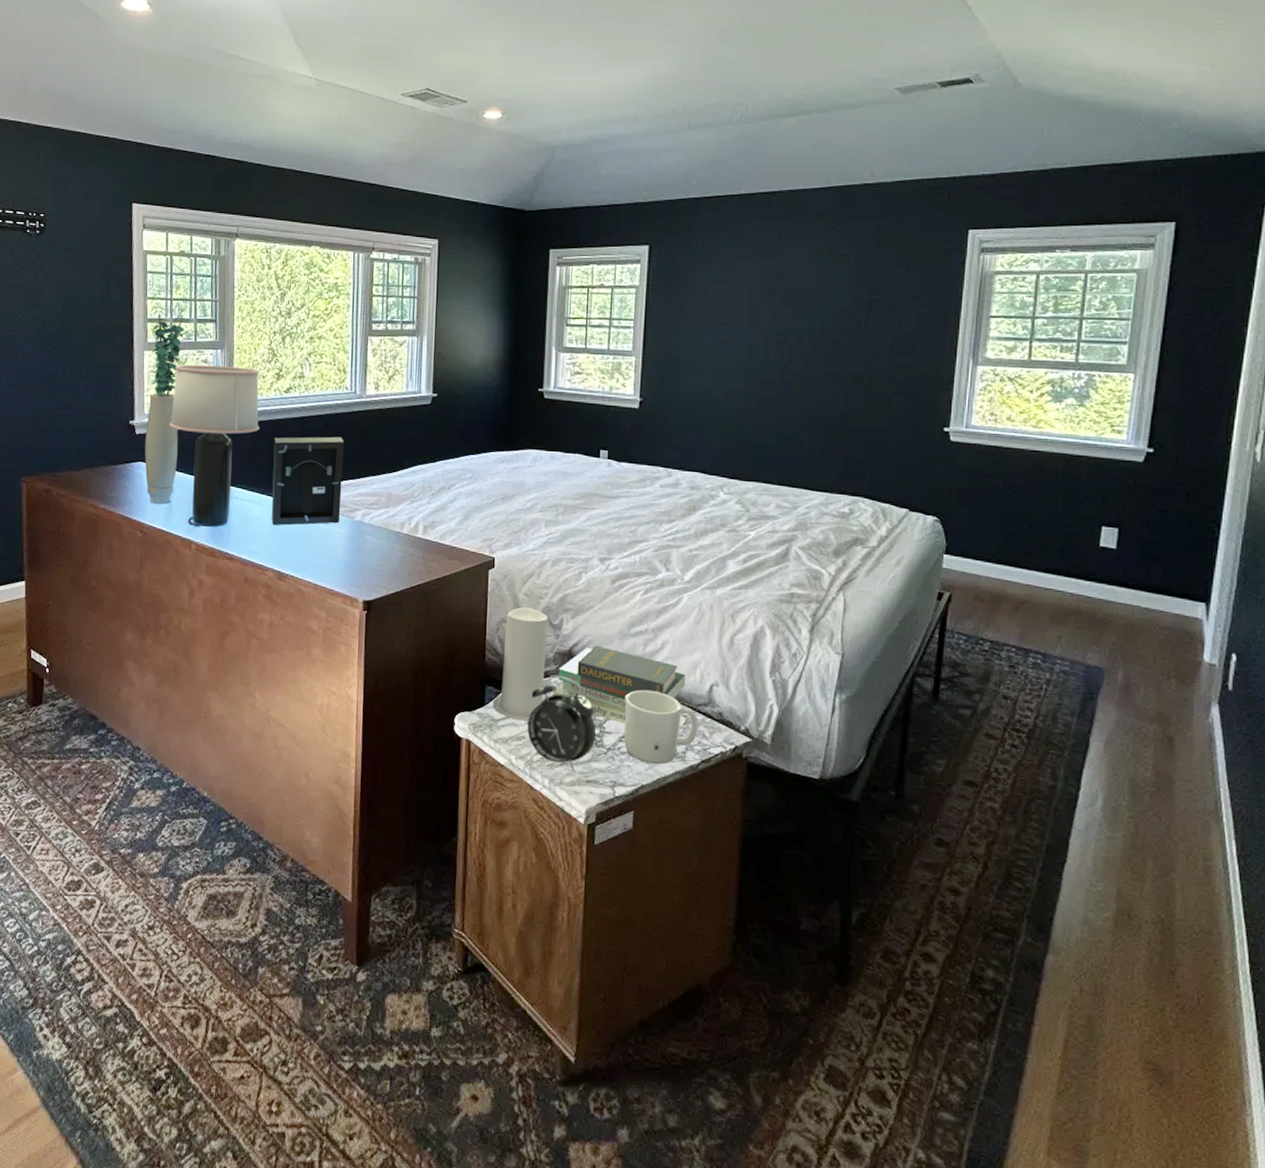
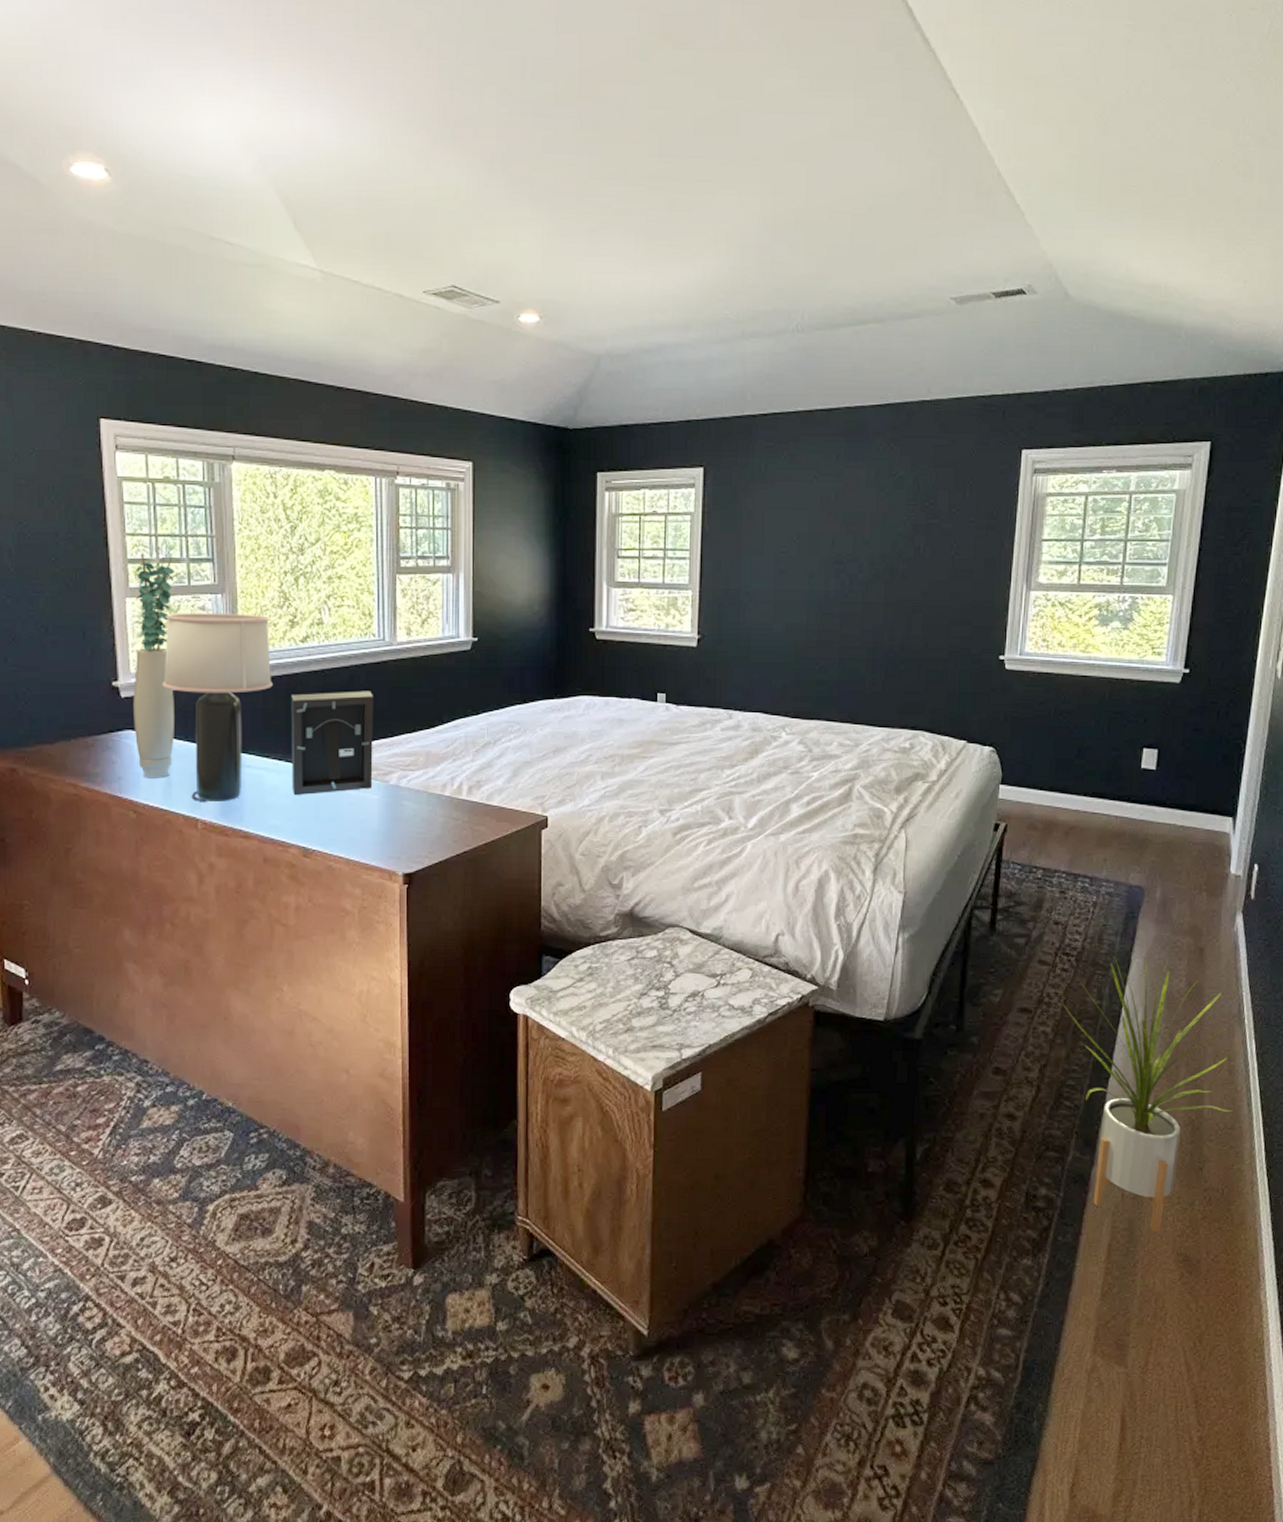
candle: present [493,607,548,722] -> none [551,868,607,990]
alarm clock: present [527,674,596,773] -> none [588,937,660,1039]
books: present [552,645,685,724] -> none [614,903,751,983]
mug: present [623,689,698,764] -> none [689,945,765,1021]
house plant: none [1013,737,1211,1034] -> present [1063,957,1234,1232]

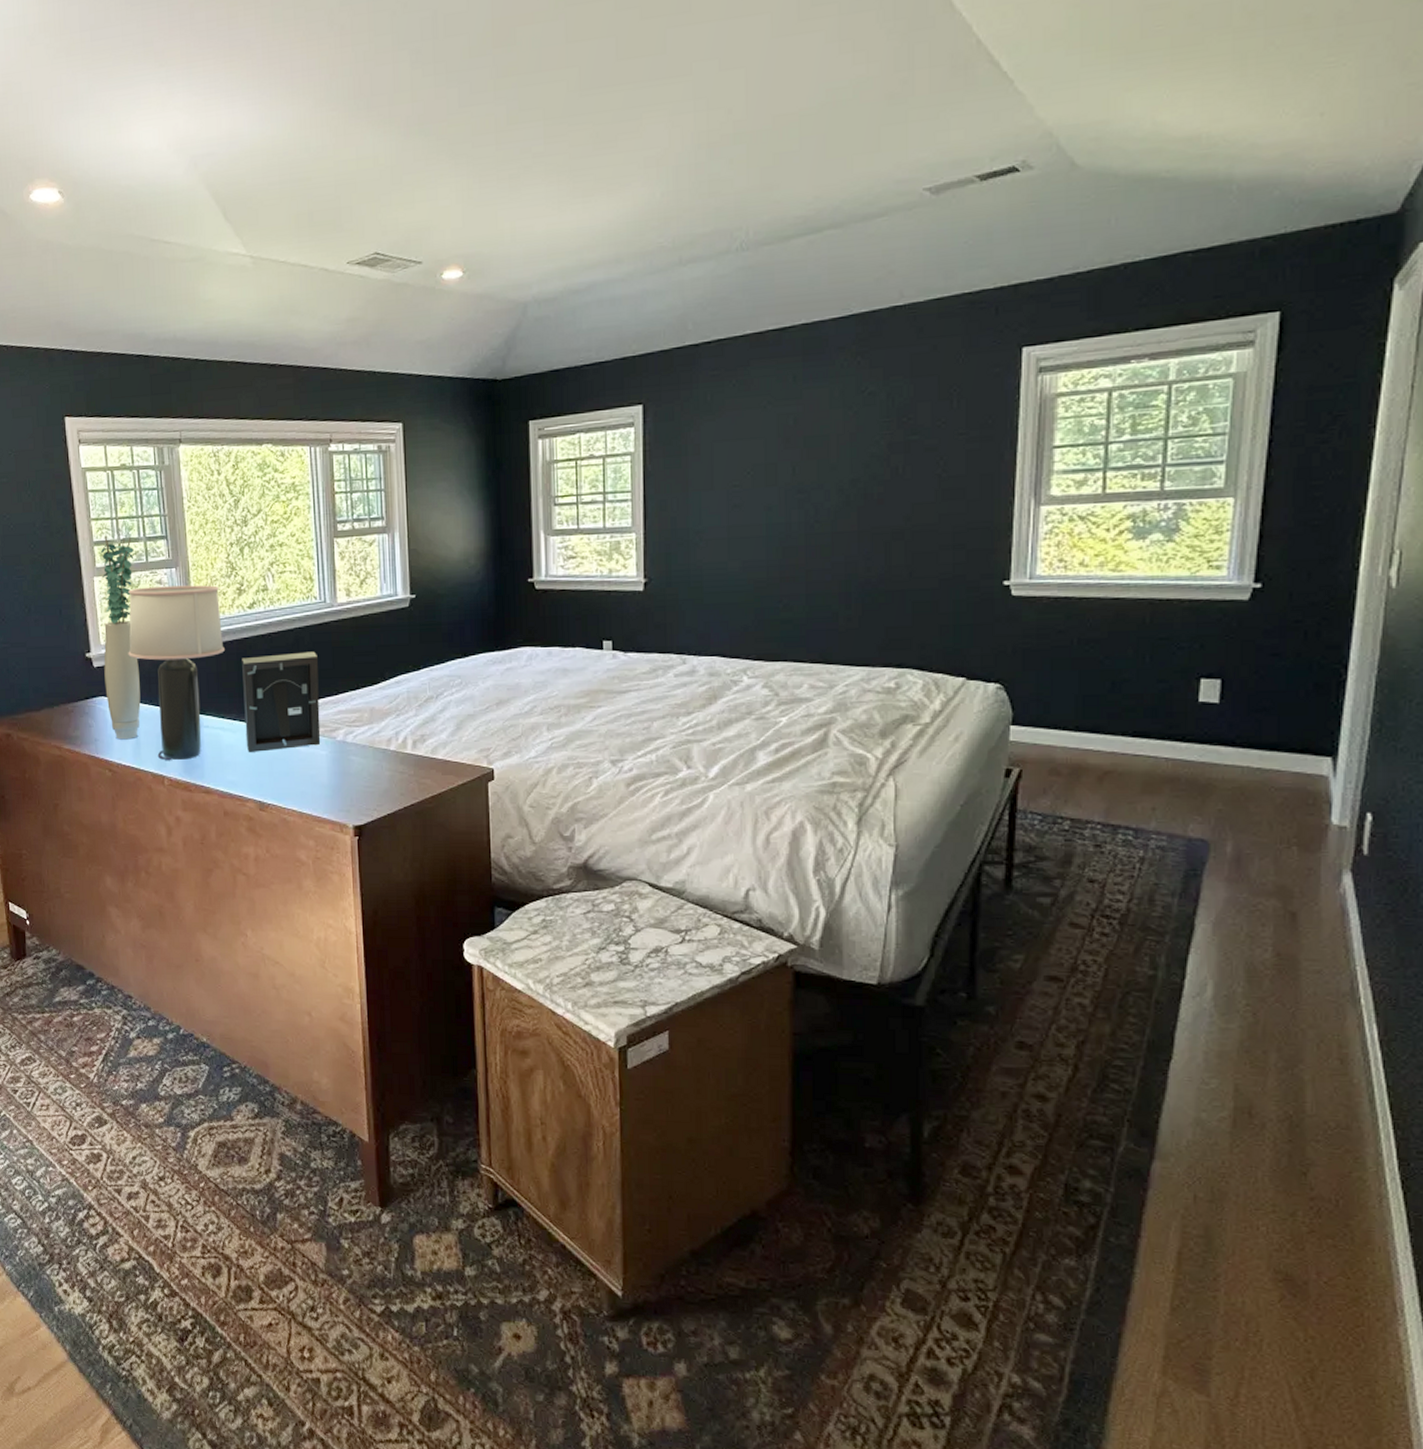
house plant: present [1063,957,1234,1232] -> none [1104,920,1349,1243]

